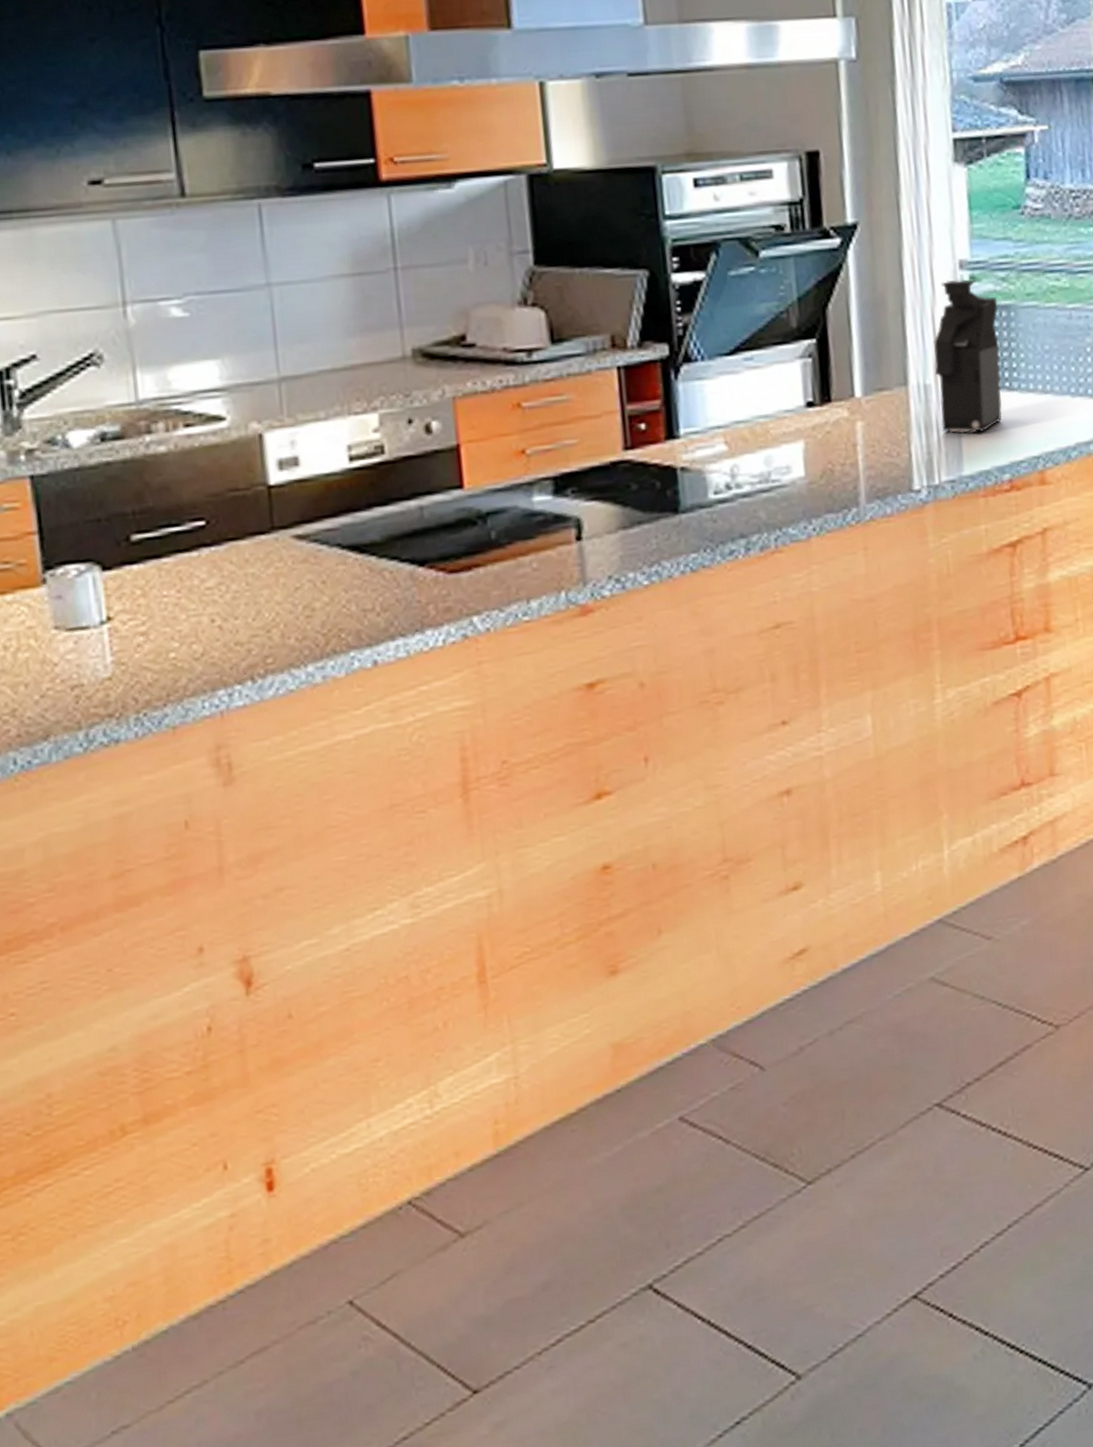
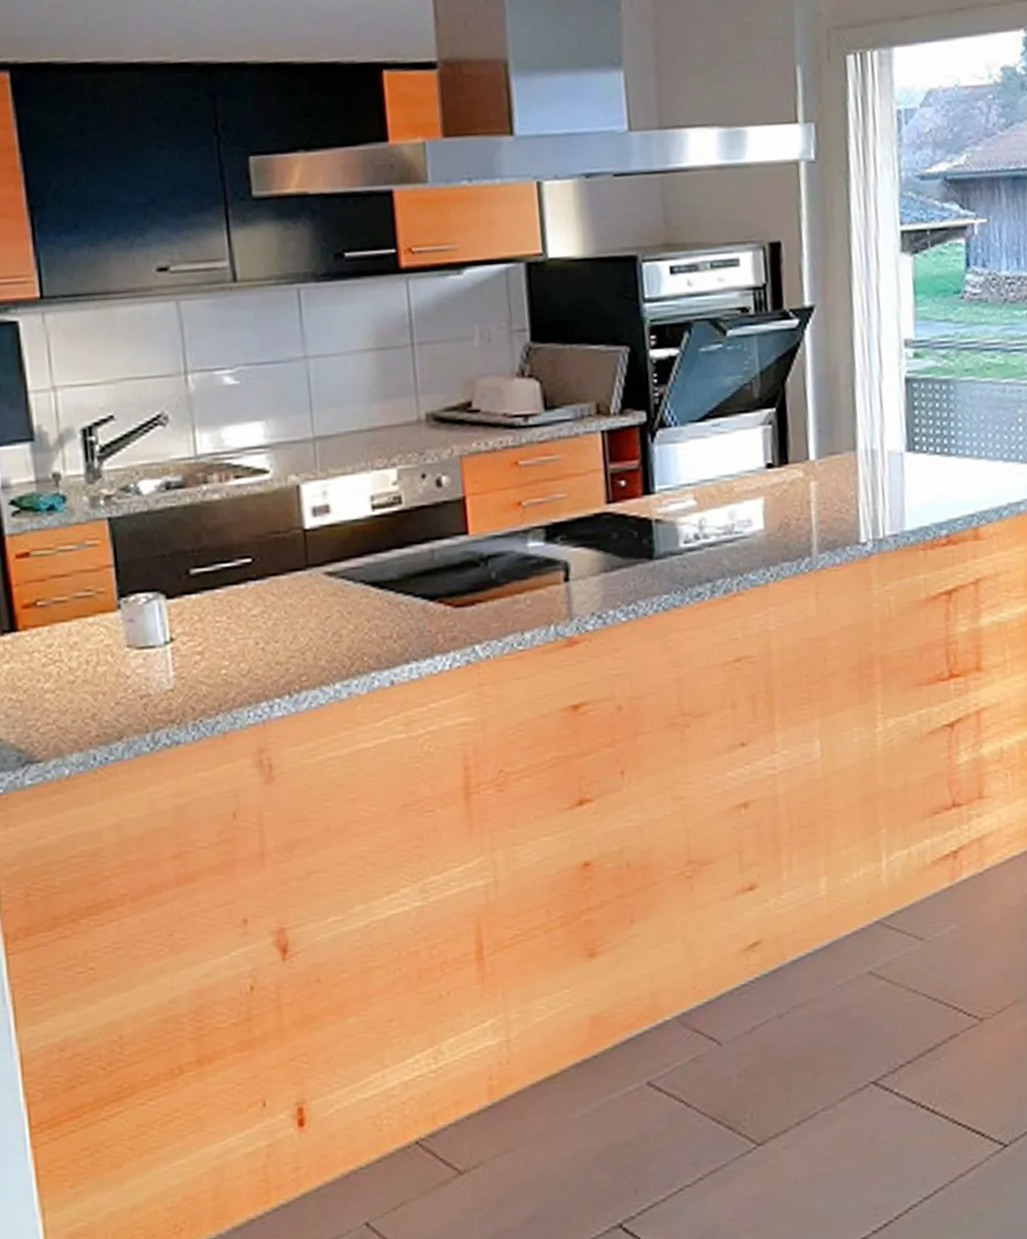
coffee maker: present [934,280,1003,433] -> none [880,357,942,493]

